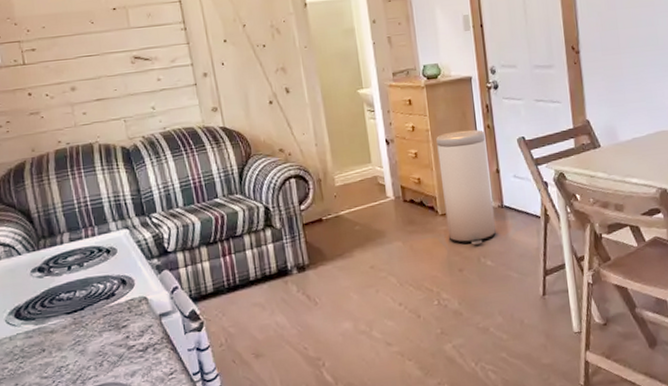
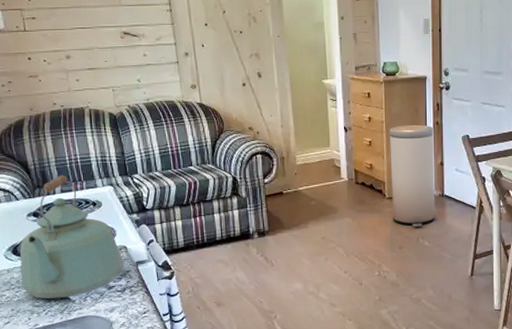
kettle: none [23,220,145,368] -> present [19,174,124,299]

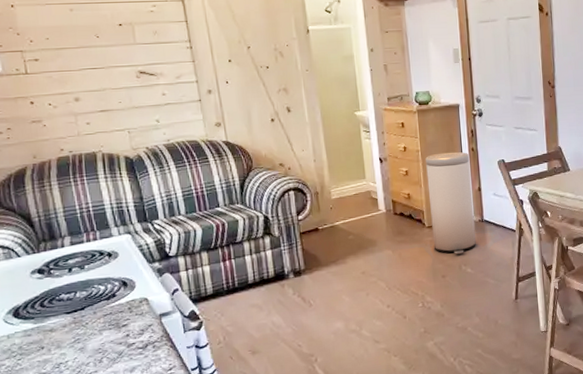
kettle: present [19,174,124,299] -> none [22,225,146,365]

